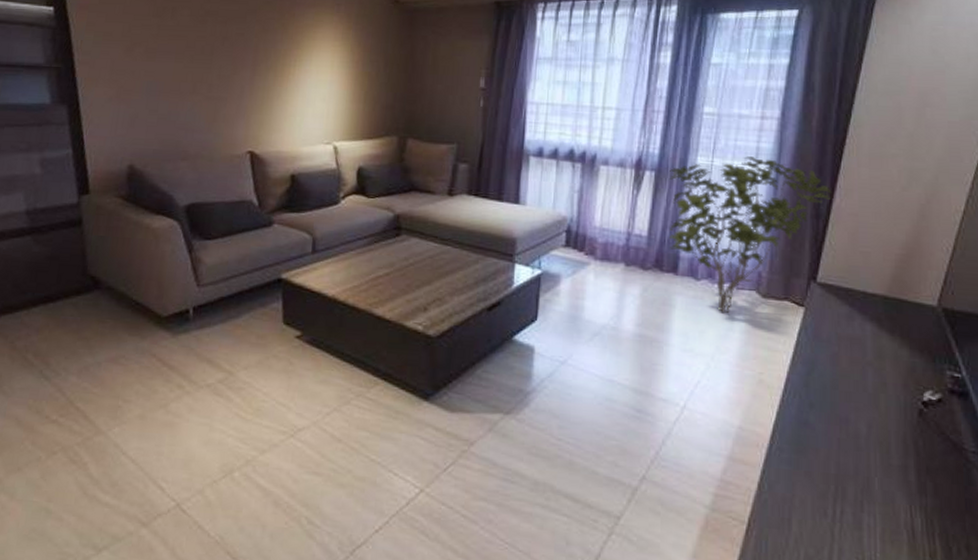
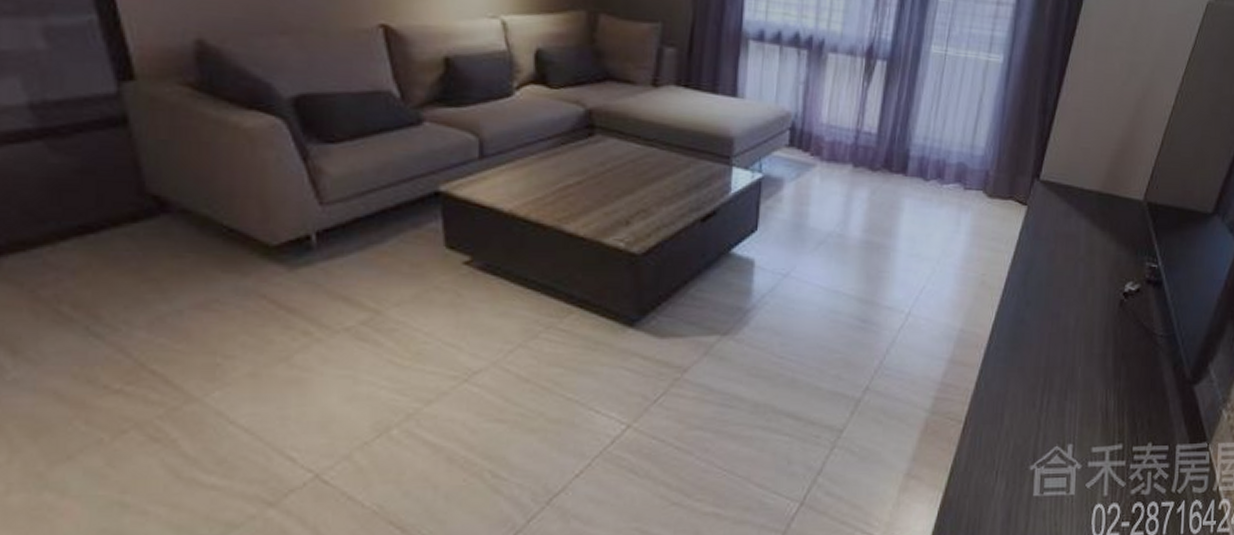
shrub: present [669,156,832,314] -> none [900,46,1060,215]

